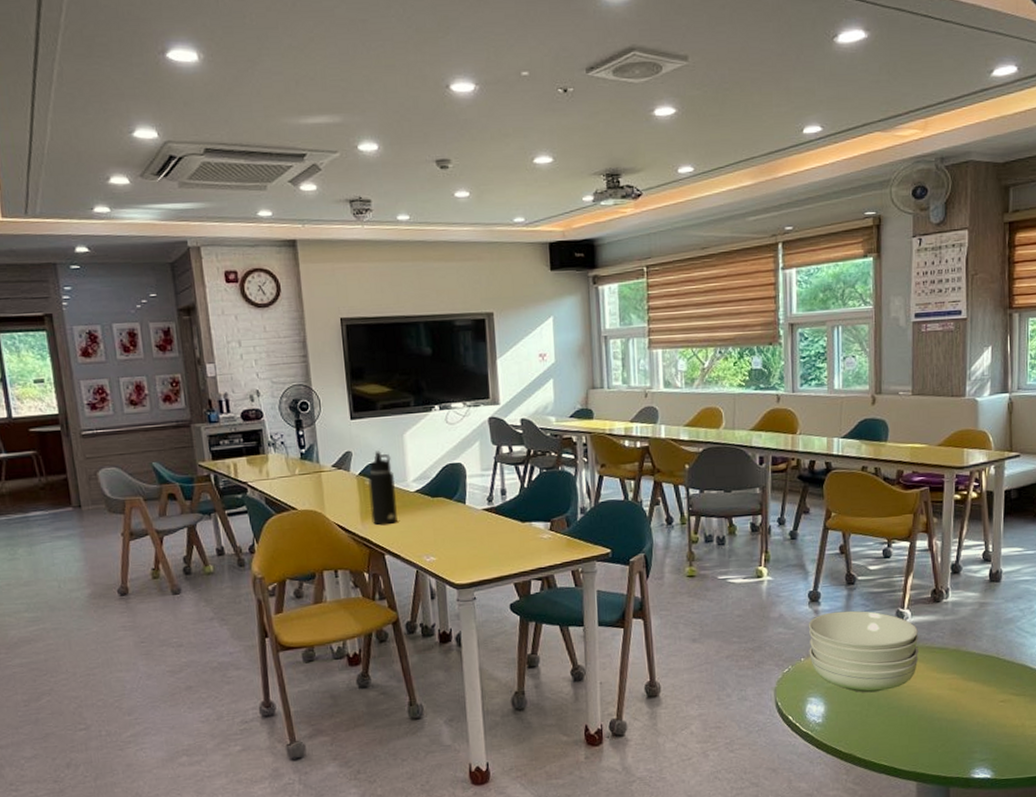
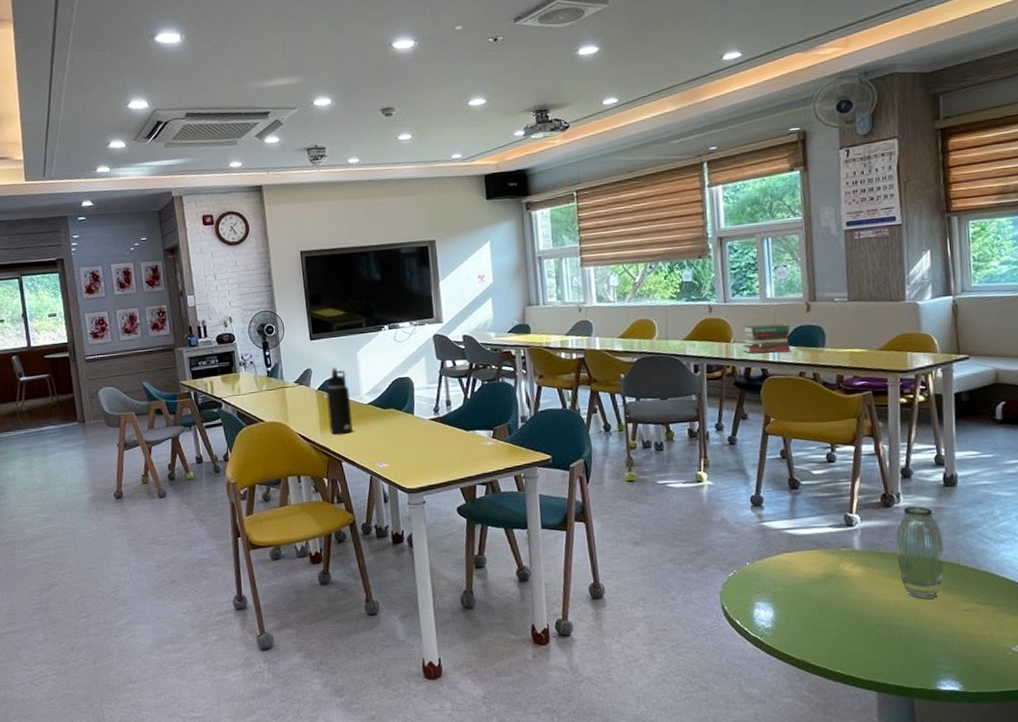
books: none [807,416,855,447] -> present [742,324,790,354]
bowl: present [808,610,919,693] -> none [751,515,871,599]
vase: none [942,601,986,692] -> present [896,506,945,600]

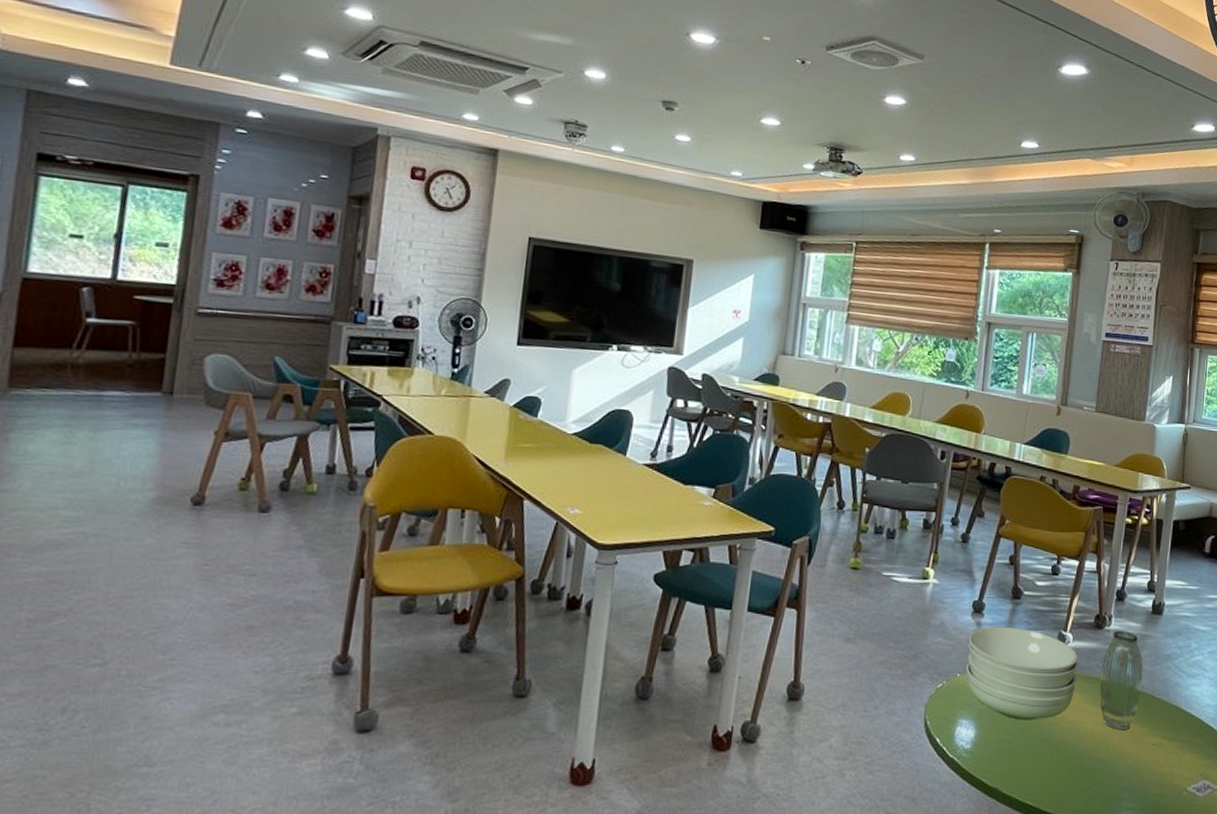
water bottle: present [326,368,353,435] -> none [516,383,553,467]
books: present [742,324,790,354] -> none [990,418,1038,454]
bowl: none [751,515,871,599] -> present [966,626,1079,721]

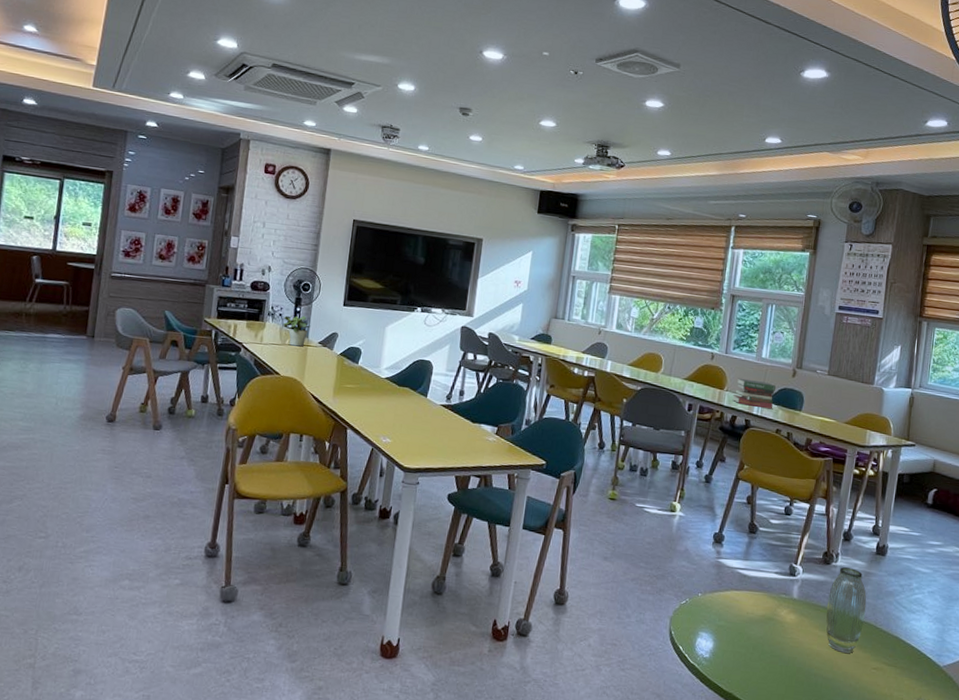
potted plant: none [436,358,475,398] -> present [282,315,311,347]
bowl: present [966,626,1079,721] -> none [706,555,807,639]
books: none [990,418,1038,454] -> present [732,378,776,409]

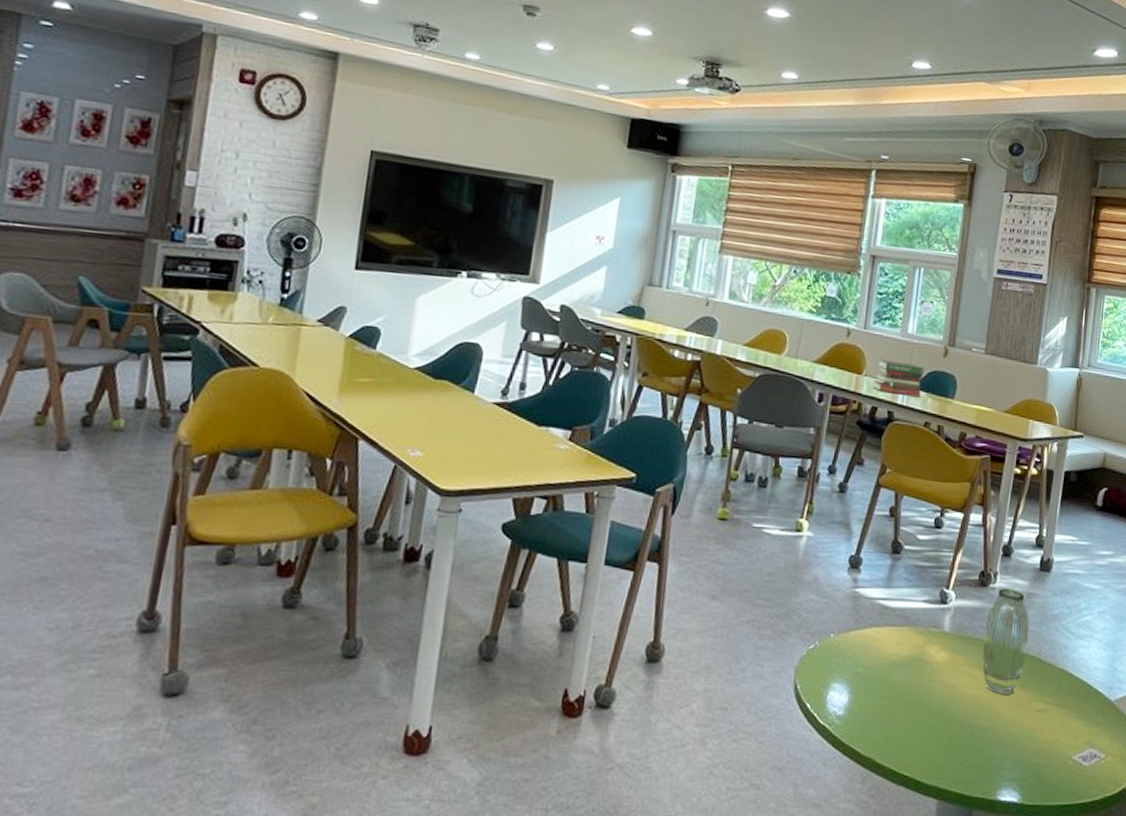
potted plant: present [282,315,311,347] -> none [263,281,307,327]

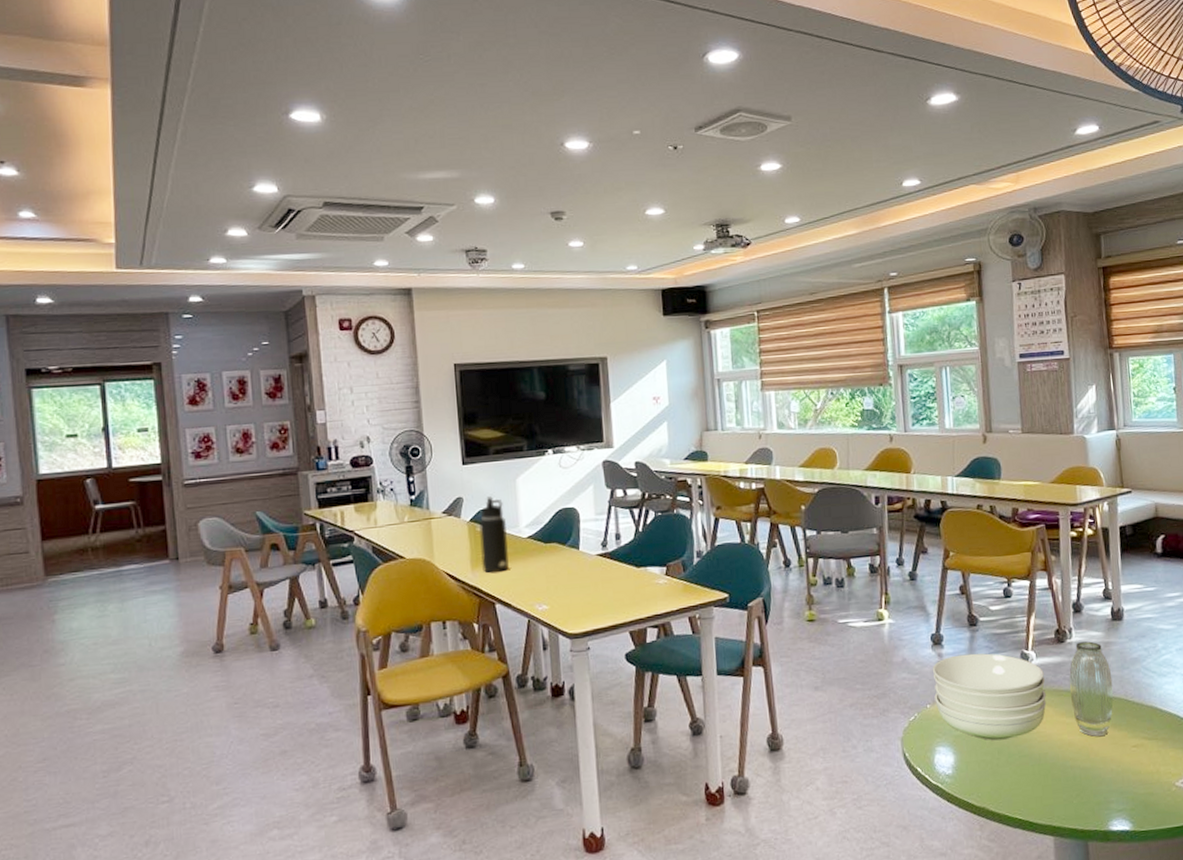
water bottle: none [351,312,395,404] -> present [479,496,509,573]
bowl: none [840,583,961,685] -> present [932,653,1047,741]
books: present [872,359,924,398] -> none [922,455,968,486]

